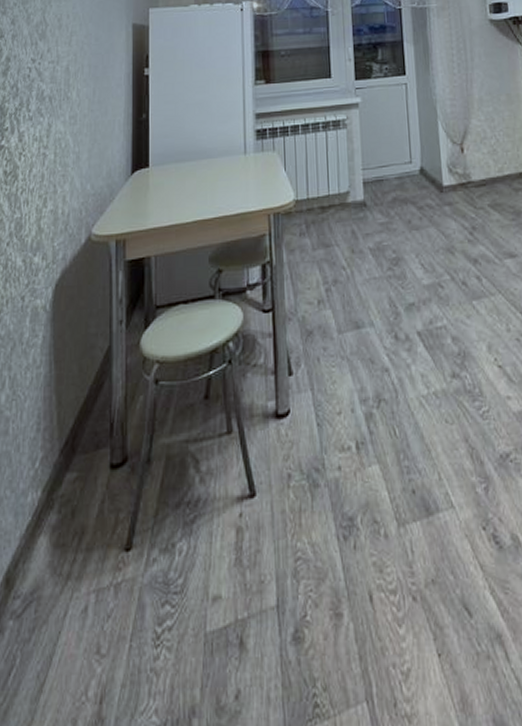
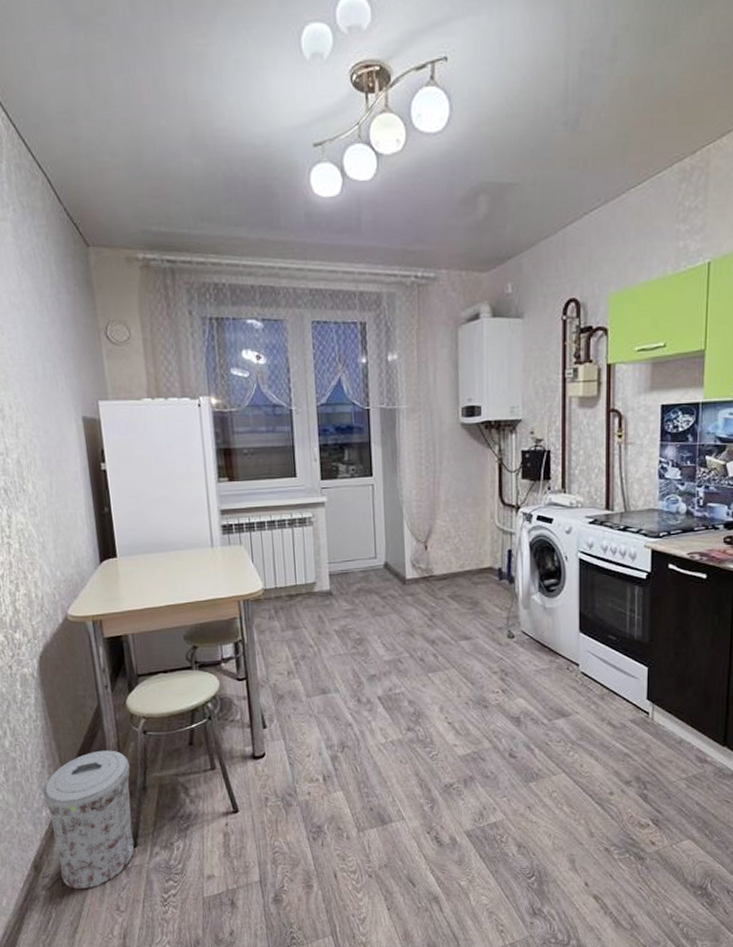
trash can: none [33,406,135,619] -> present [43,750,135,890]

